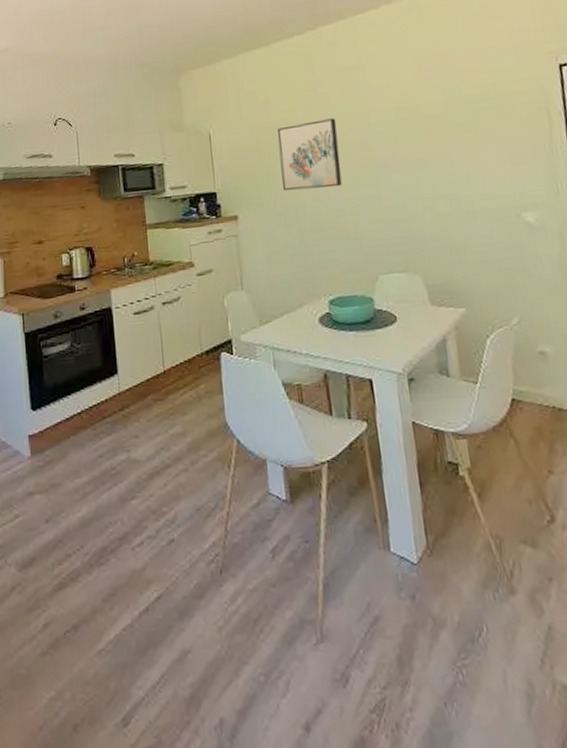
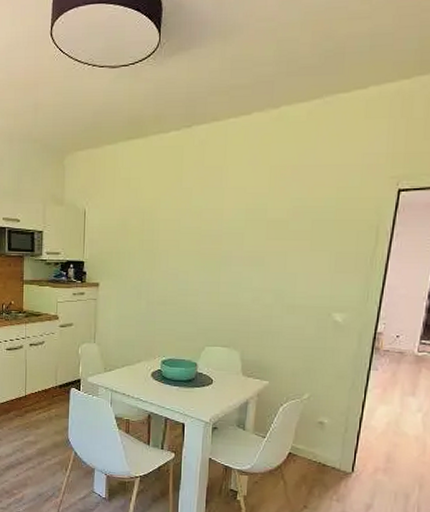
wall art: present [277,118,342,191] -> none [140,211,194,271]

